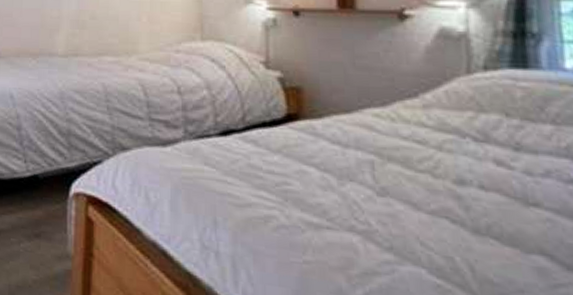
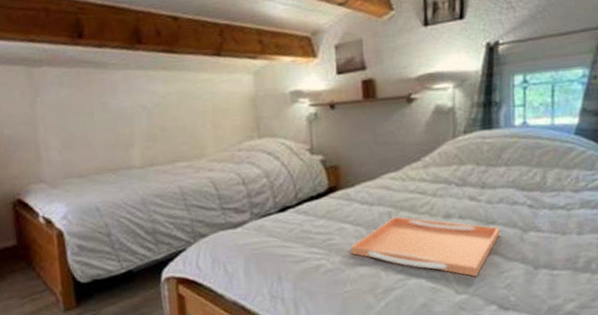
serving tray: none [314,167,549,284] -> present [350,216,500,277]

